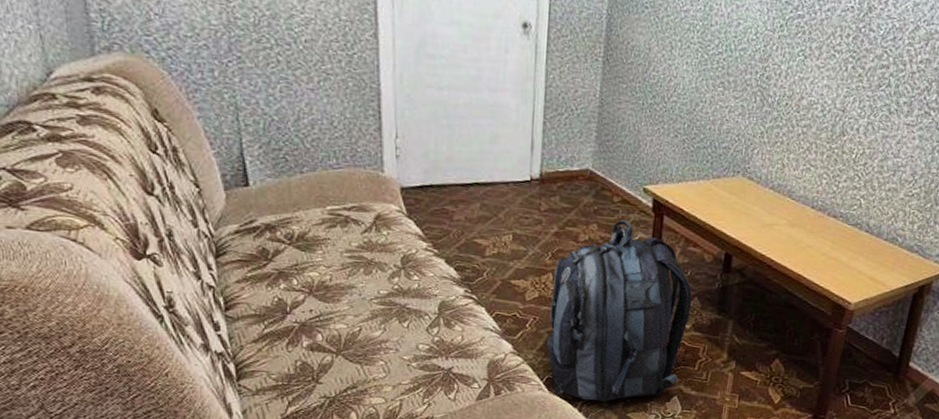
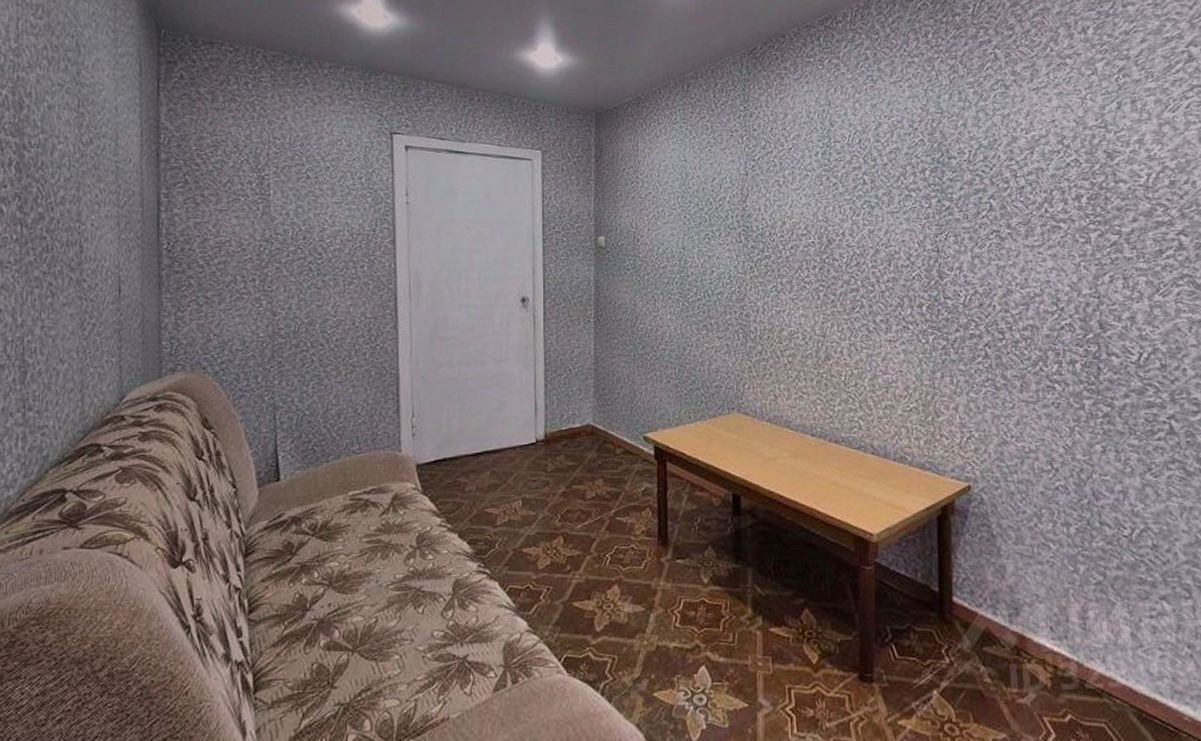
backpack: present [547,220,693,402] -> none [562,471,707,681]

